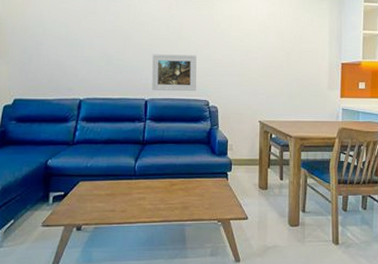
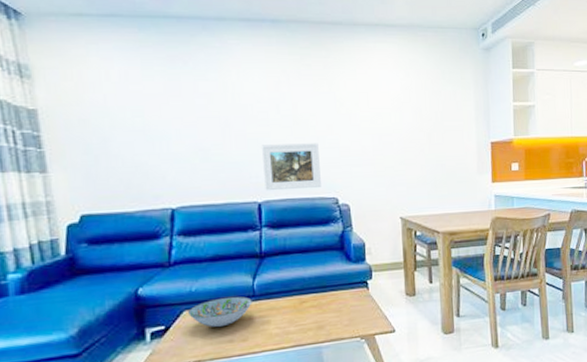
decorative bowl: none [83,174,133,198] -> present [188,296,252,328]

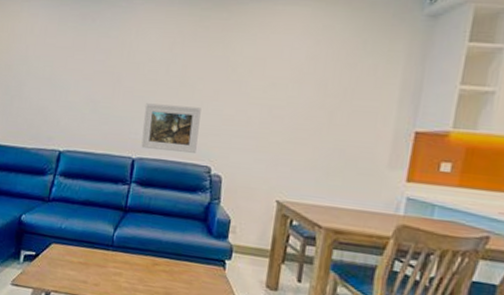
decorative bowl: present [188,296,252,328] -> none [55,239,110,267]

